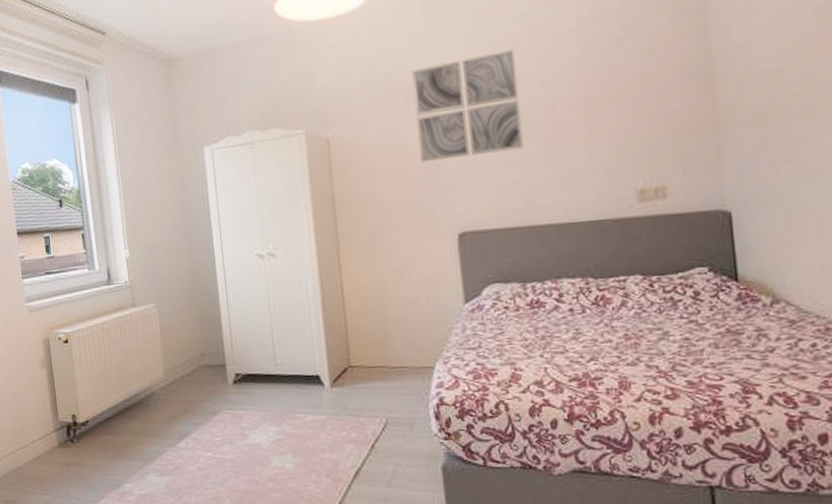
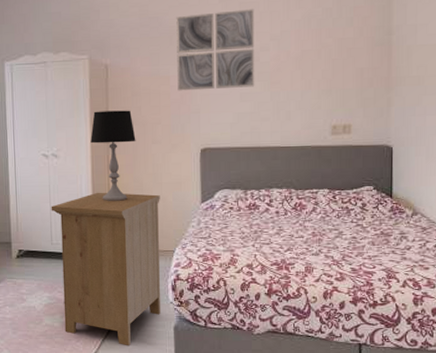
nightstand: none [271,295,423,493] -> present [51,192,161,346]
table lamp: none [314,191,372,309] -> present [90,110,136,202]

